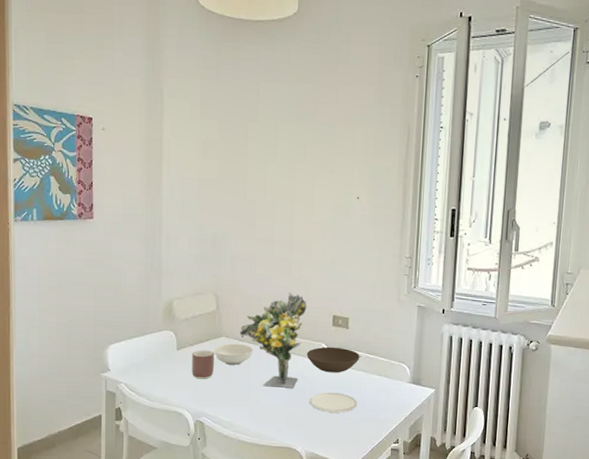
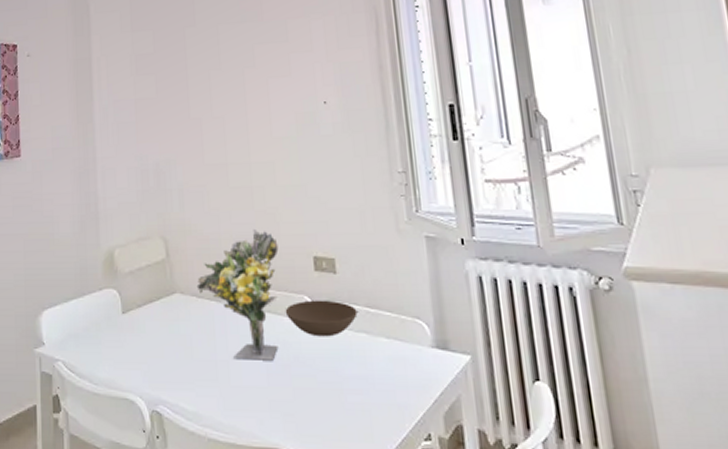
mug: present [192,350,214,379] -> none [141,312,169,352]
bowl: present [213,343,254,365] -> none [166,301,217,331]
plate: present [309,392,358,413] -> none [296,365,364,395]

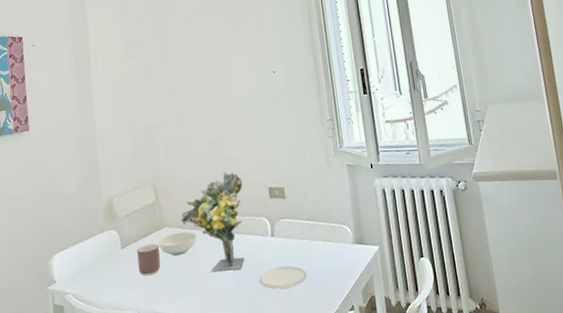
mug: none [141,312,169,352] -> present [137,243,161,276]
bowl: none [166,301,217,331] -> present [157,231,197,256]
bowl: present [285,300,358,337] -> none [249,218,301,247]
plate: none [296,365,364,395] -> present [258,266,307,289]

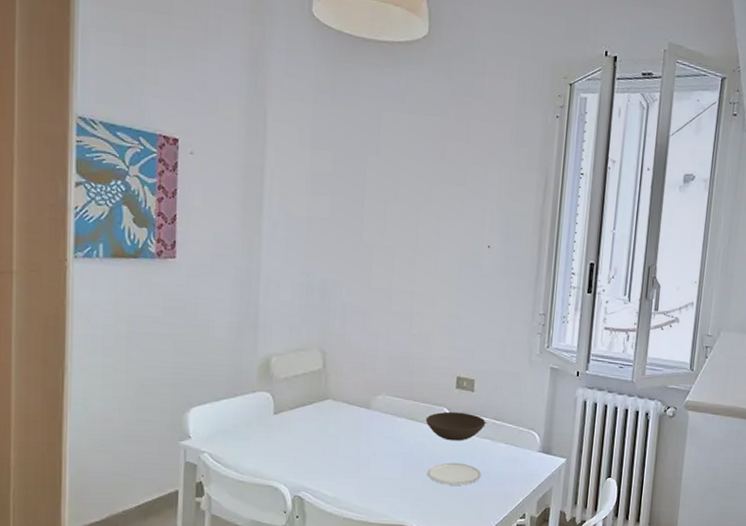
mug: present [137,243,161,276] -> none [291,414,318,448]
bowl: present [157,231,197,256] -> none [317,407,365,432]
bouquet: present [181,171,245,272] -> none [349,349,428,458]
bowl: none [249,218,301,247] -> present [425,411,486,441]

